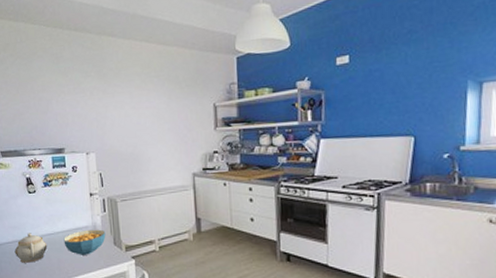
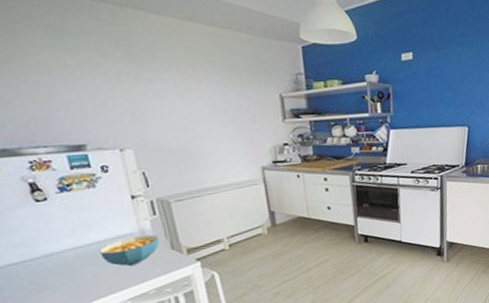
teapot: present [14,233,48,263] -> none [23,249,76,286]

